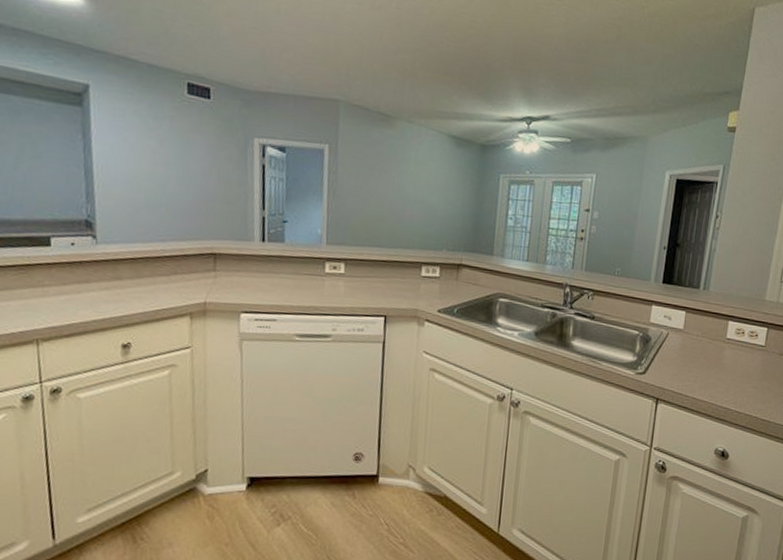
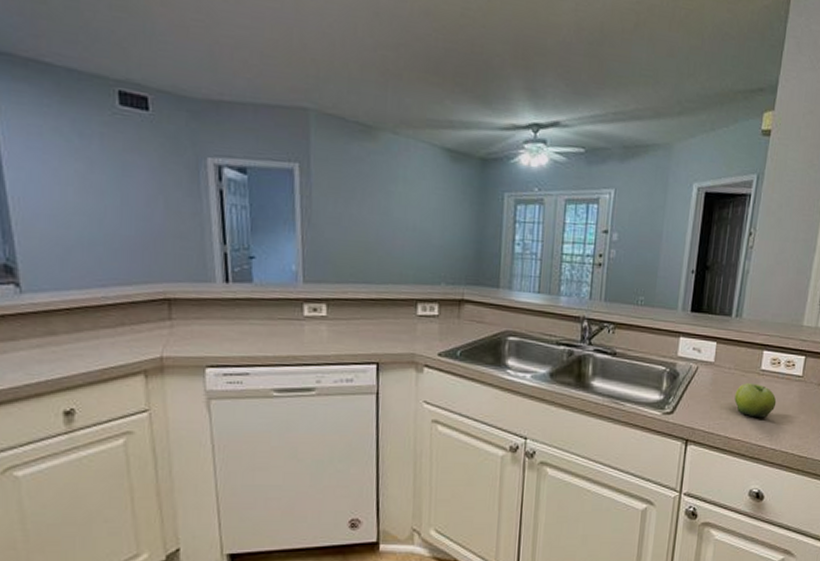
fruit: none [702,350,741,382] -> present [734,383,777,418]

